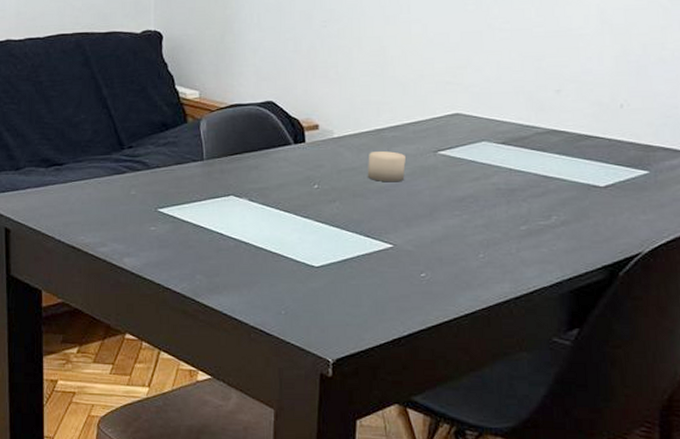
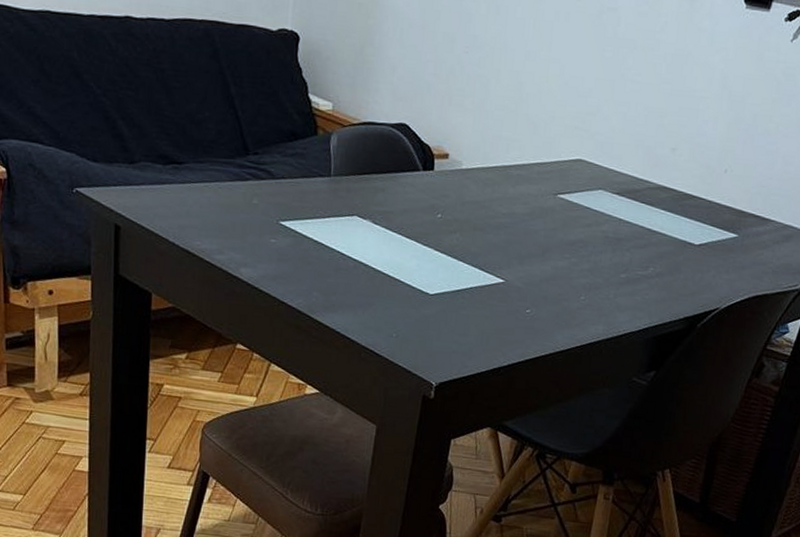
candle: present [367,149,406,182] -> none [489,186,527,220]

